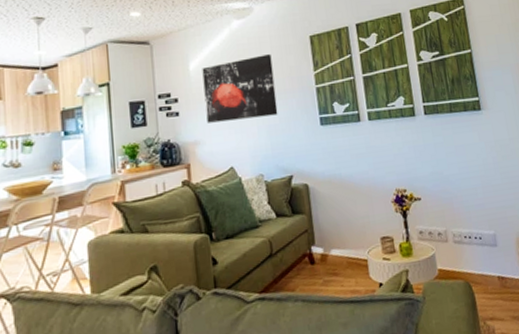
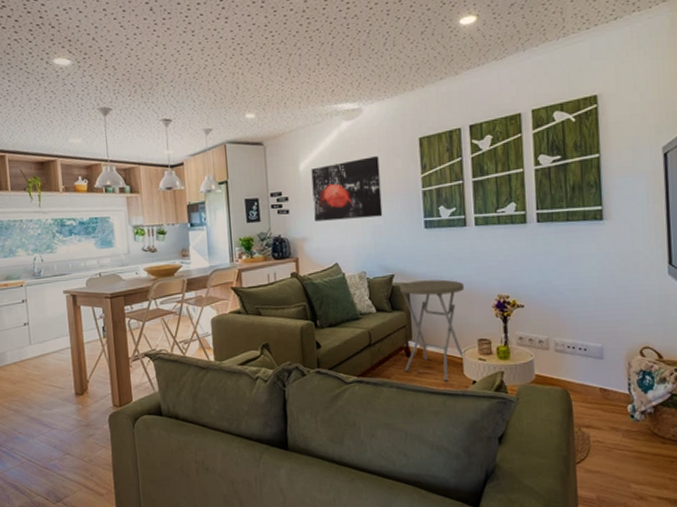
side table: none [298,177,370,288] -> present [399,279,465,382]

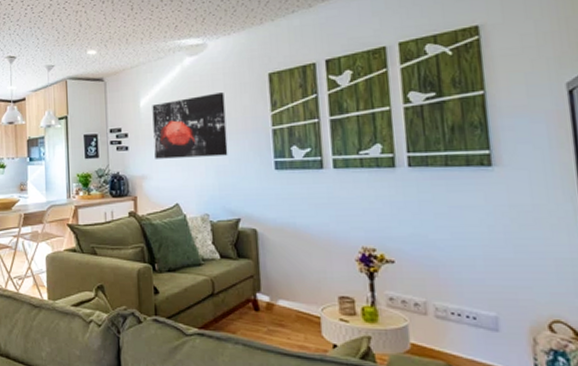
side table: present [399,279,465,382] -> none [246,226,323,343]

